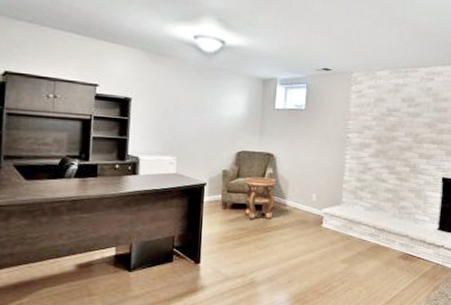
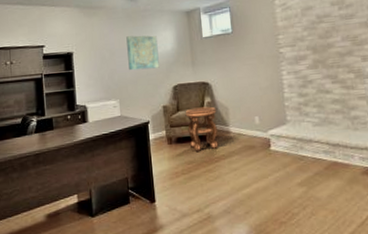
wall art: none [192,92,228,131] -> present [126,35,160,71]

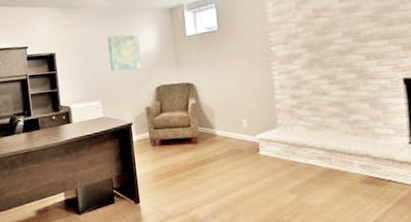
side table: present [185,106,219,151] -> none [168,108,204,154]

